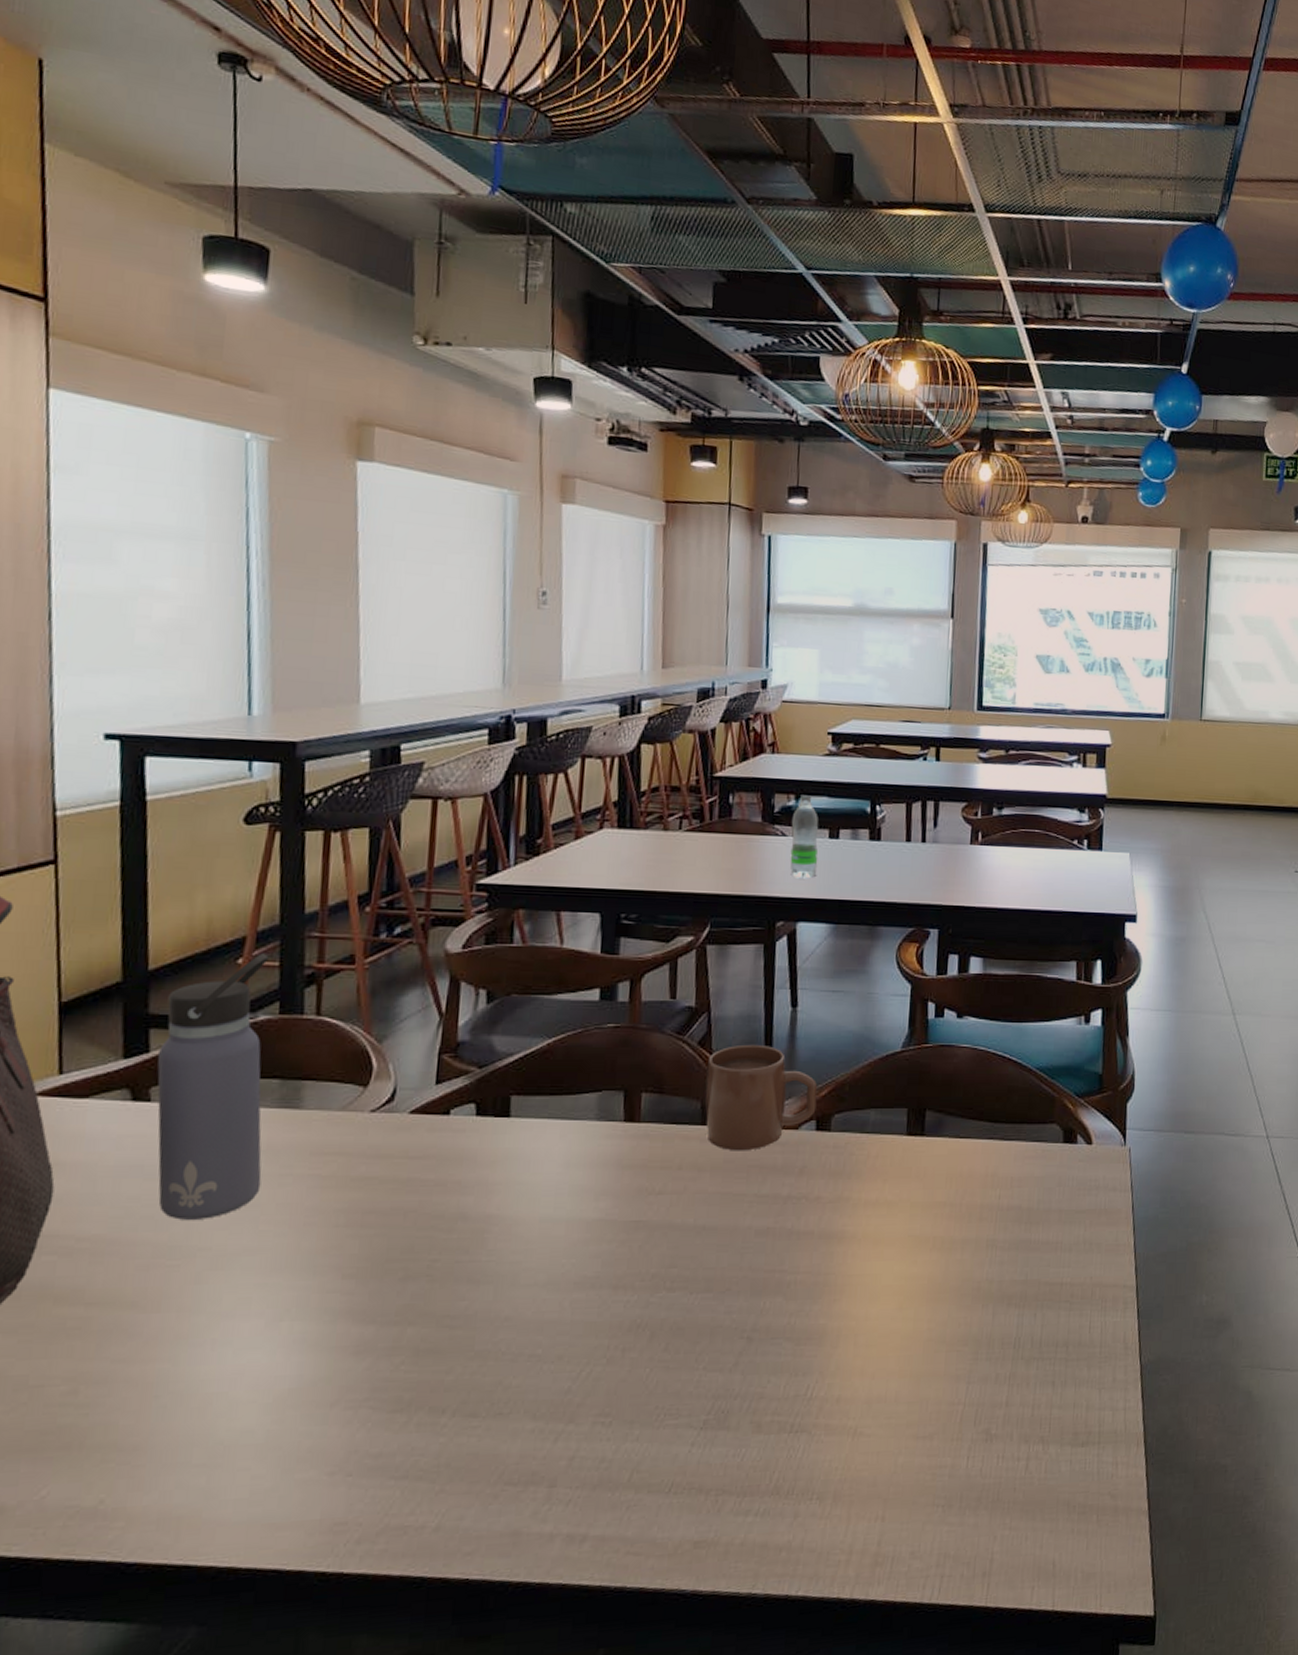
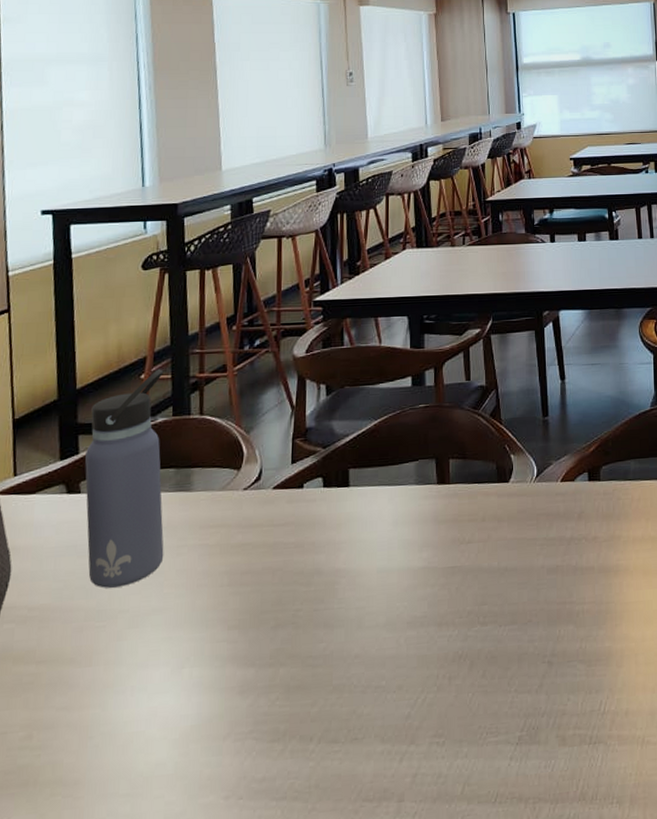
mug: present [704,1044,818,1150] -> none [498,412,587,502]
bottle: present [790,795,819,879] -> none [548,209,571,276]

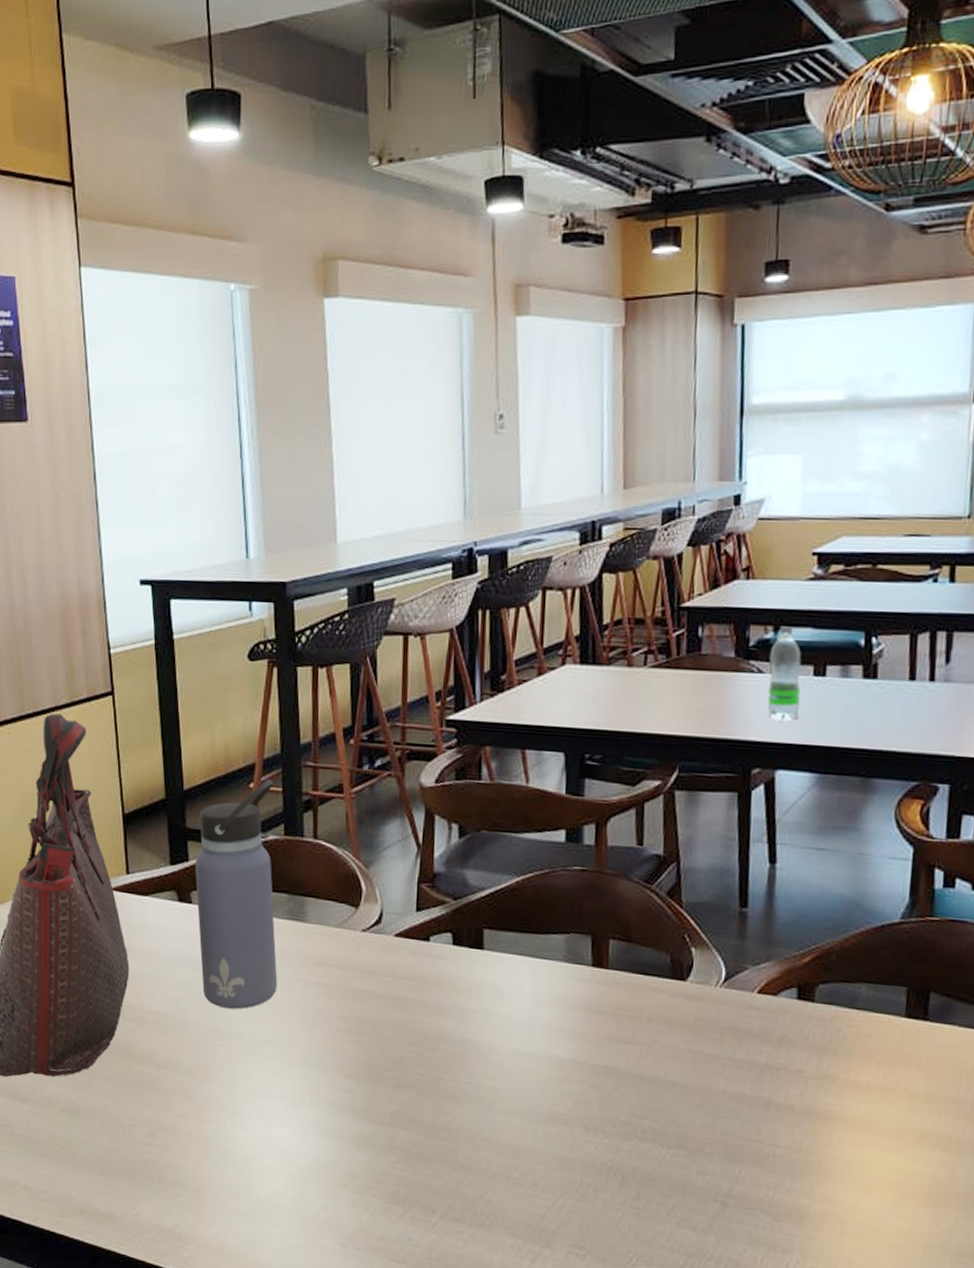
bottle: none [548,209,571,276] -> present [767,626,802,722]

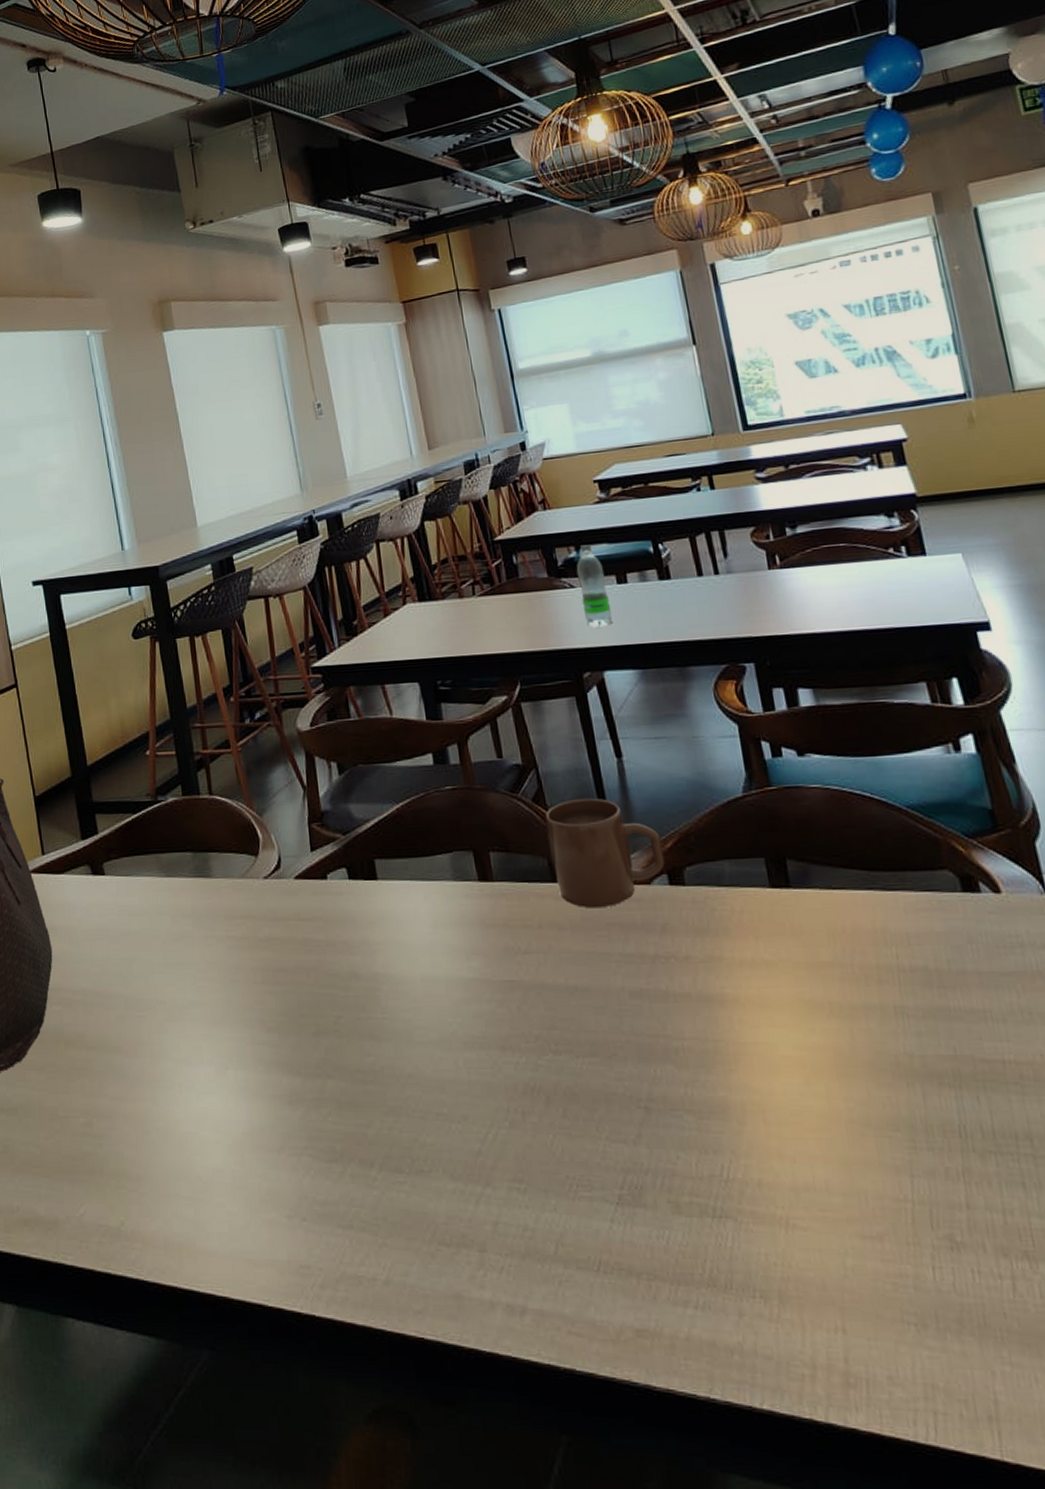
water bottle: present [194,779,278,1010] -> none [103,745,193,976]
mug: none [674,899,800,1011] -> present [545,798,665,907]

